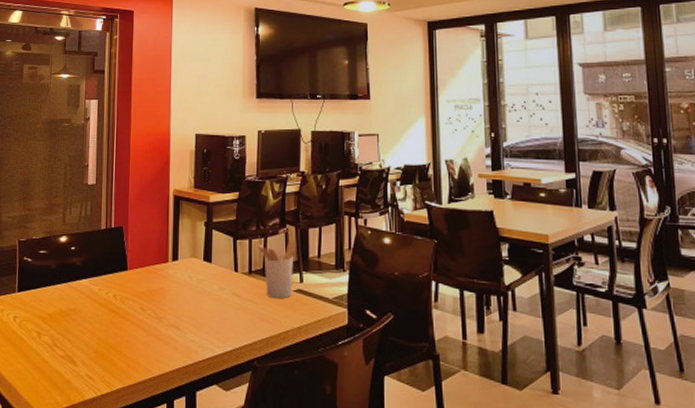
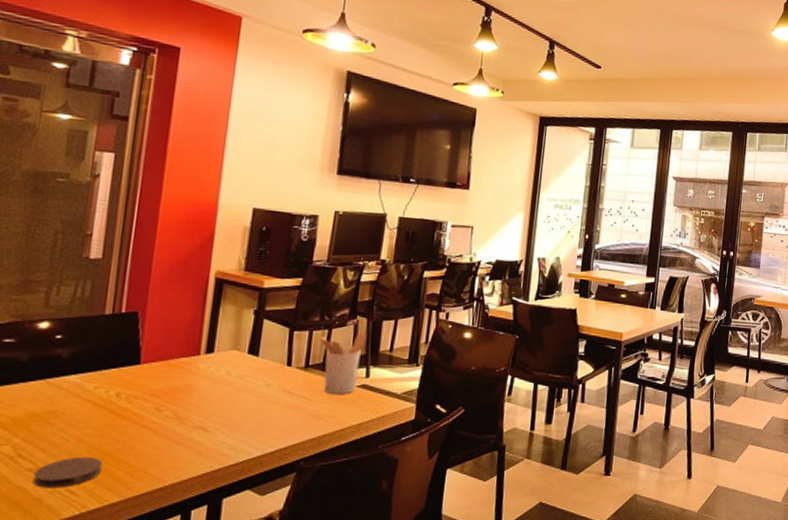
coaster: none [65,347,109,374] -> present [33,456,104,488]

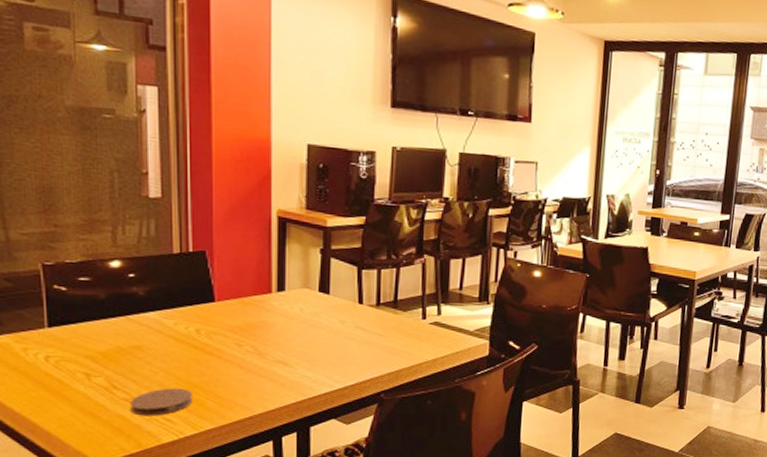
utensil holder: present [319,333,366,395] -> none [387,272,434,332]

